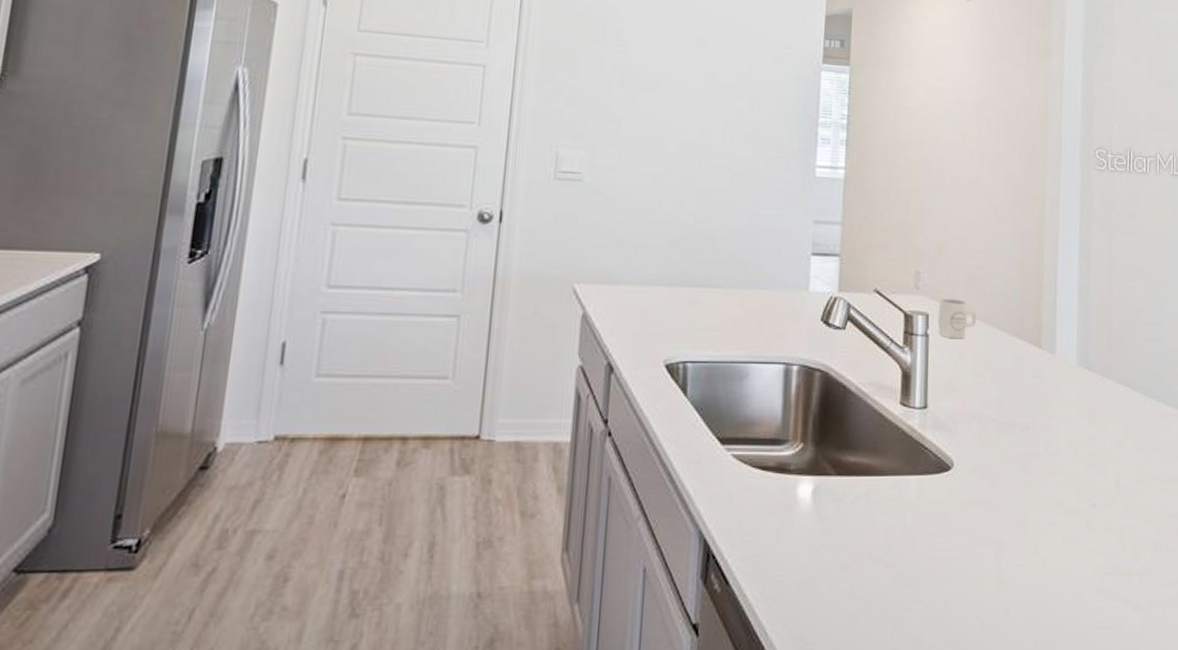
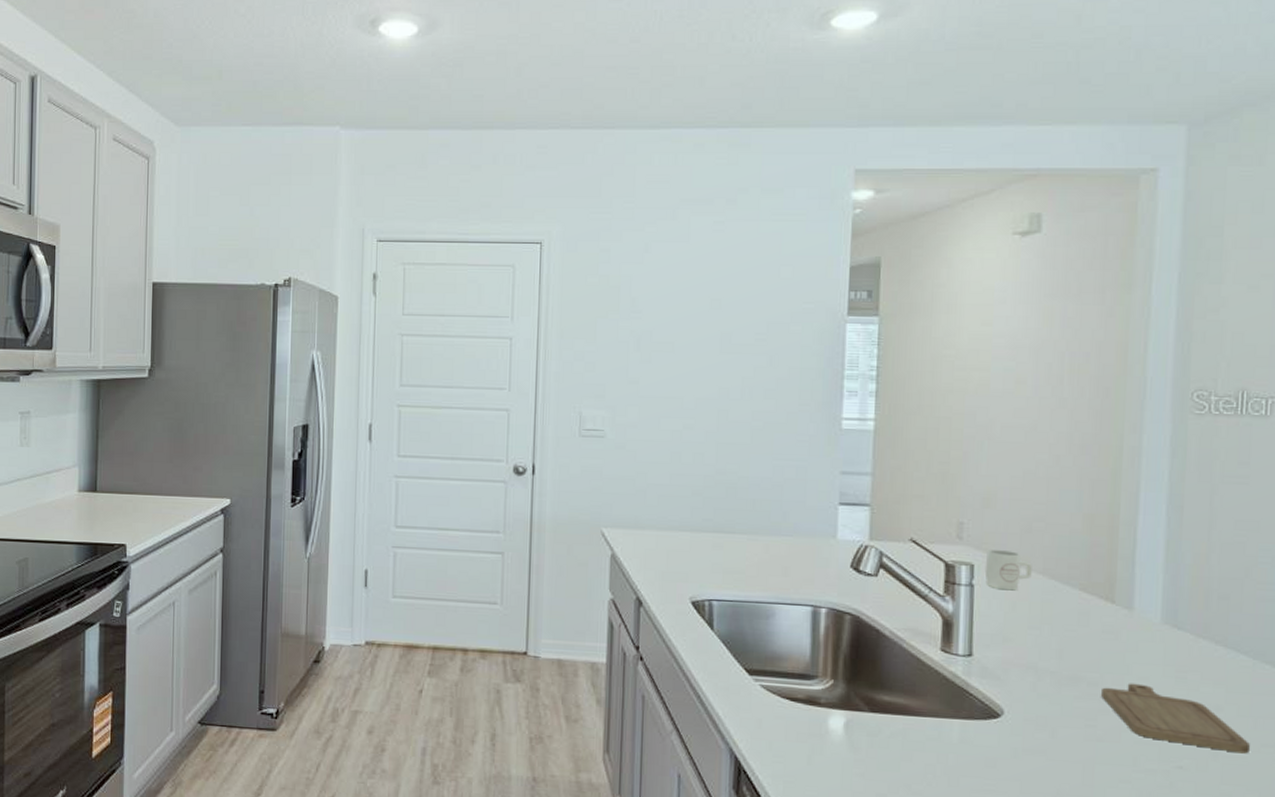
chopping board: none [1031,425,1144,486] -> present [1100,683,1250,754]

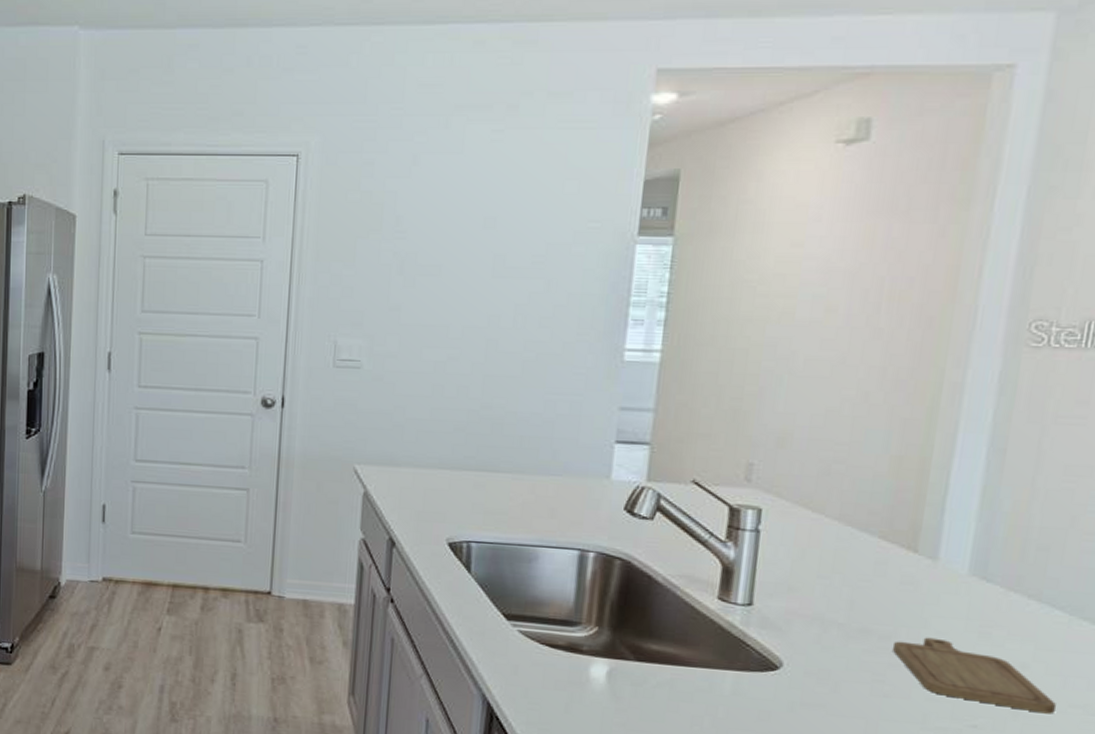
mug: present [984,548,1032,591] -> none [773,492,828,538]

